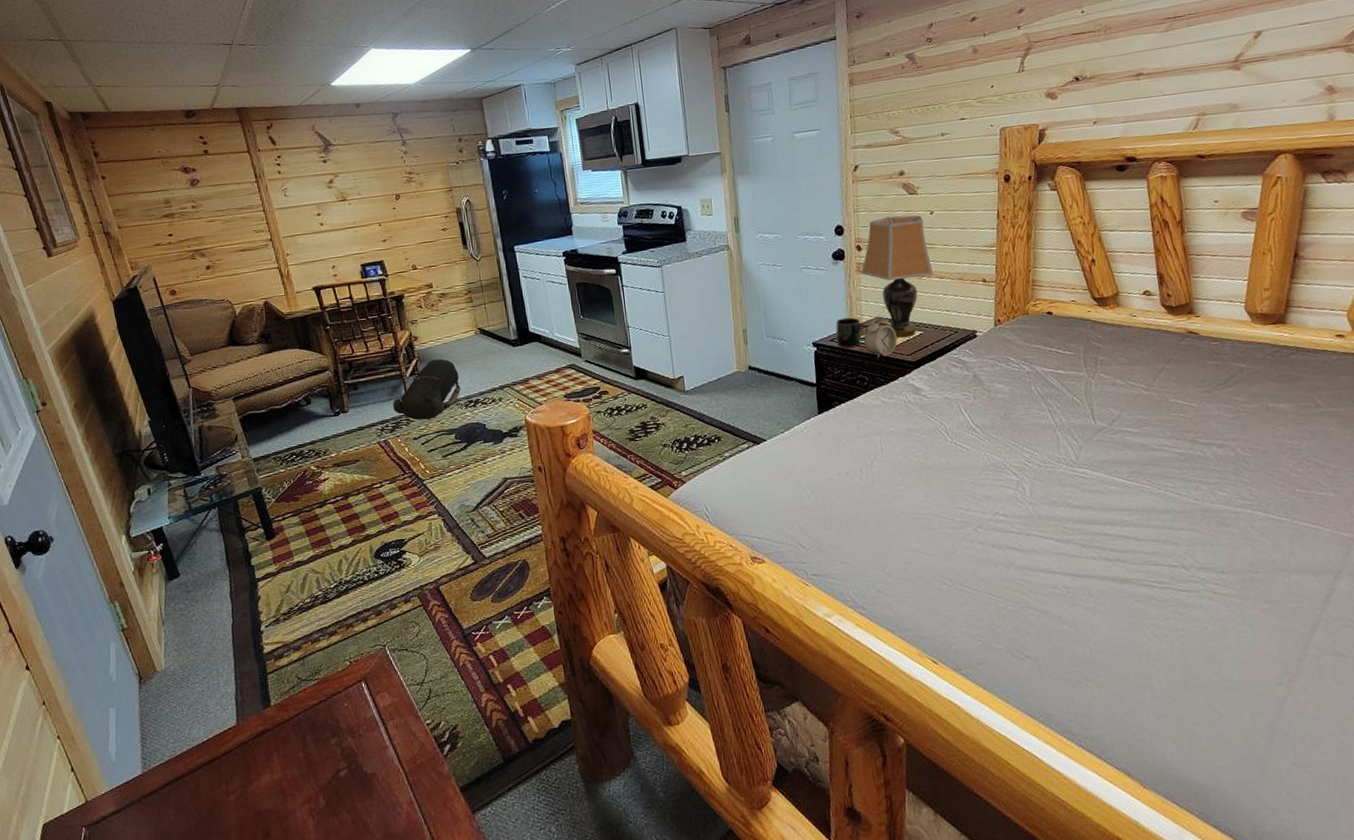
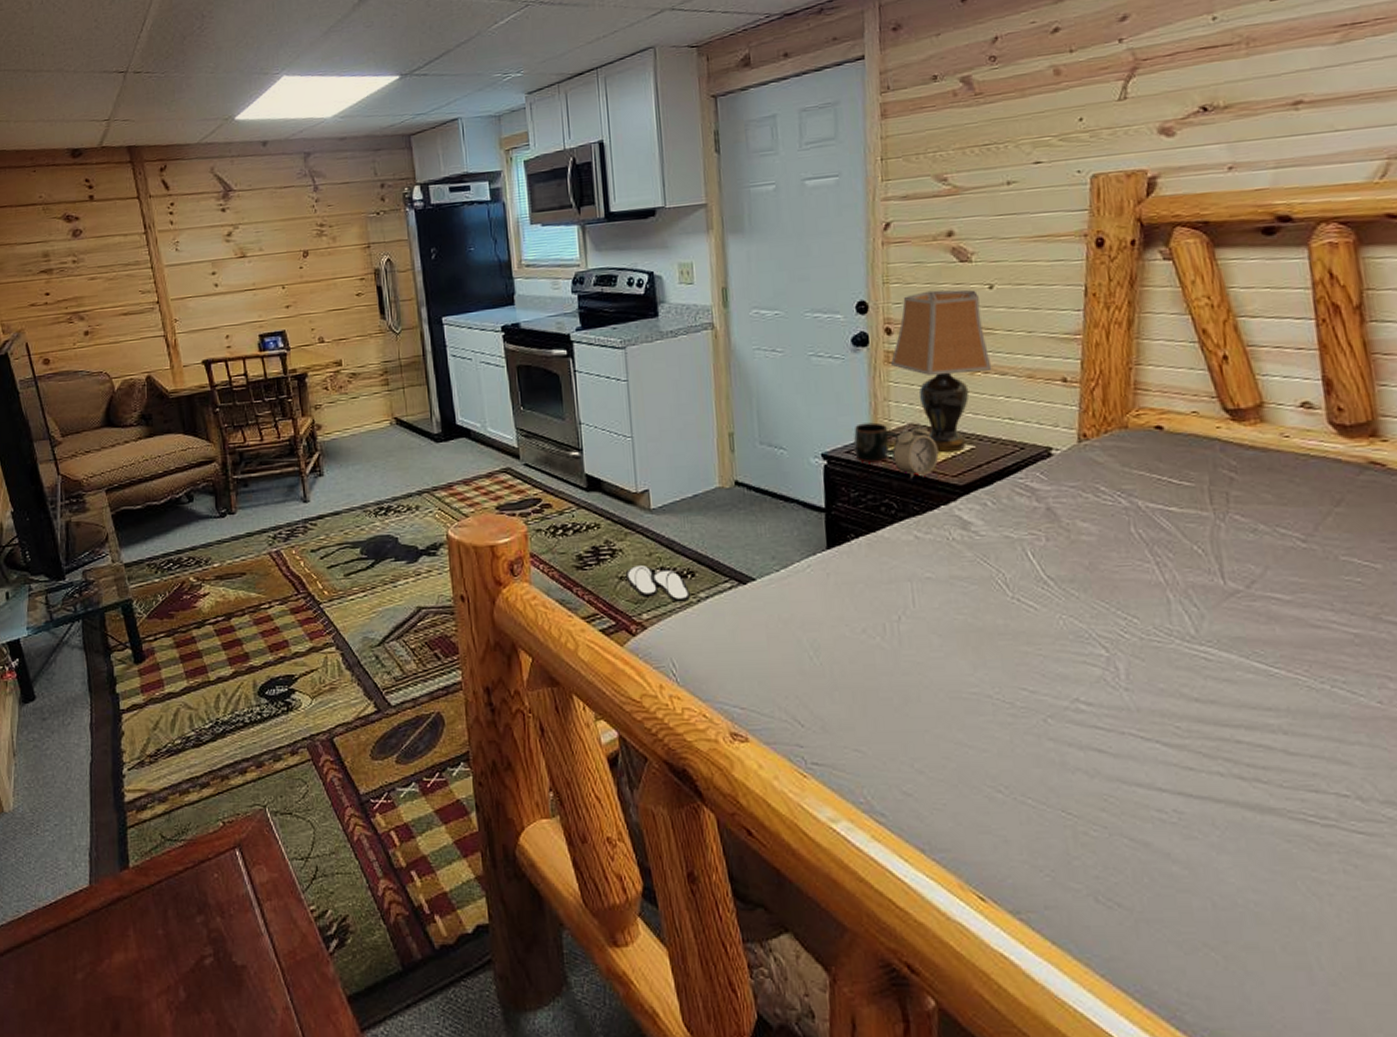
backpack: present [393,359,461,420] -> none [288,453,370,528]
slippers: none [668,435,718,461] -> present [626,566,690,602]

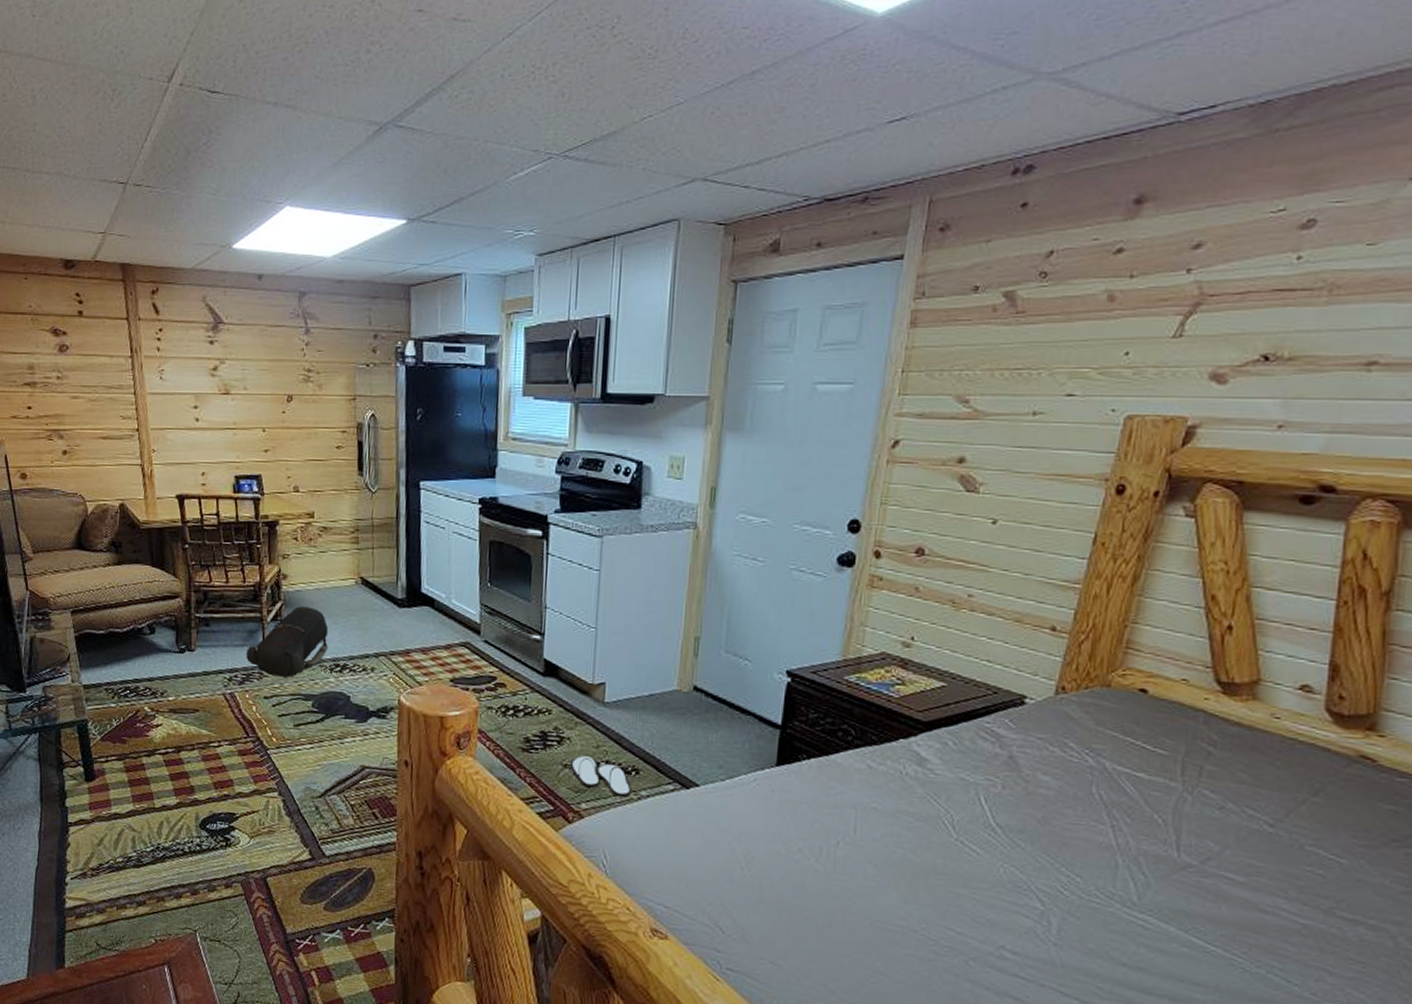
backpack: none [288,453,370,528] -> present [246,606,329,678]
mug: present [854,422,899,463] -> none [821,645,870,687]
table lamp: present [890,289,992,453] -> none [873,517,980,688]
alarm clock: present [892,421,939,478] -> none [859,650,908,707]

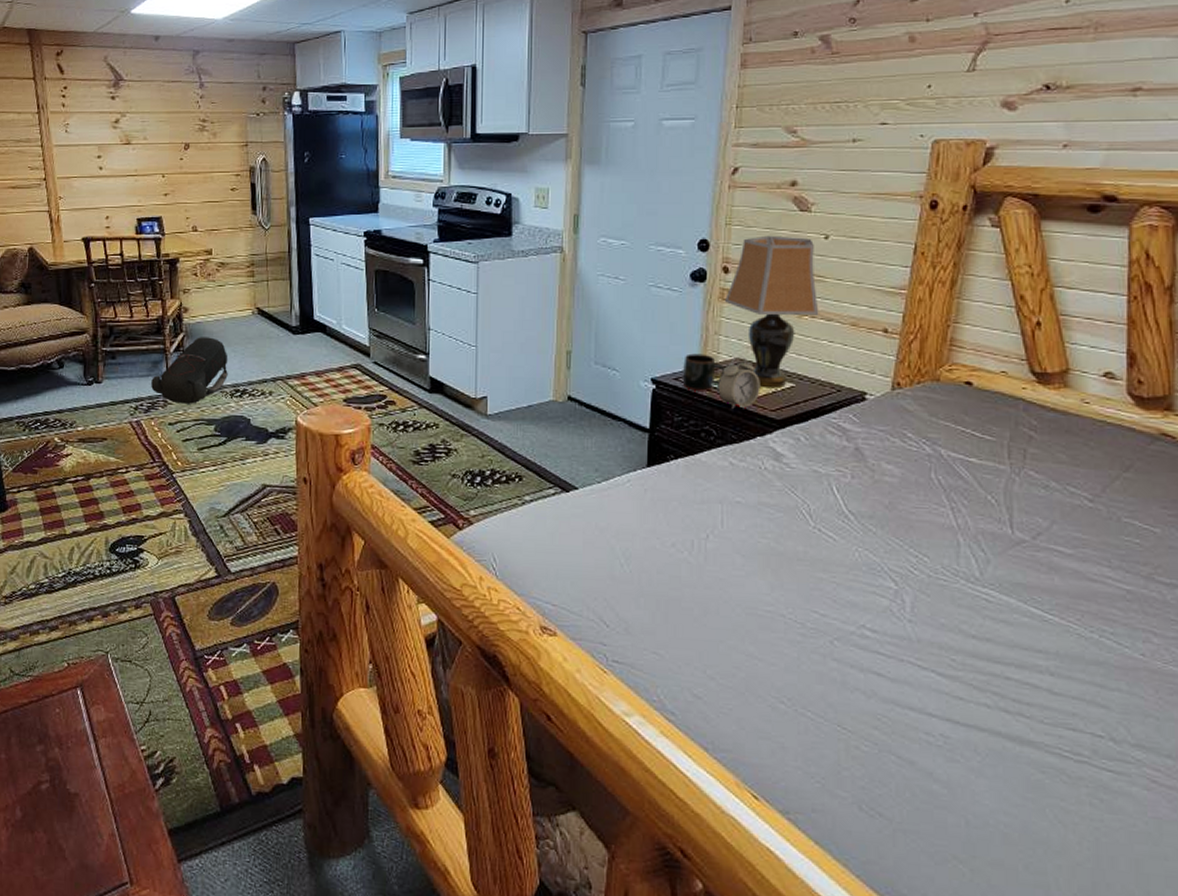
slippers: present [571,756,631,798] -> none [459,466,516,503]
mug: none [821,645,870,687] -> present [682,353,726,391]
alarm clock: none [859,650,908,707] -> present [718,356,760,409]
table lamp: none [873,517,980,688] -> present [724,235,819,389]

